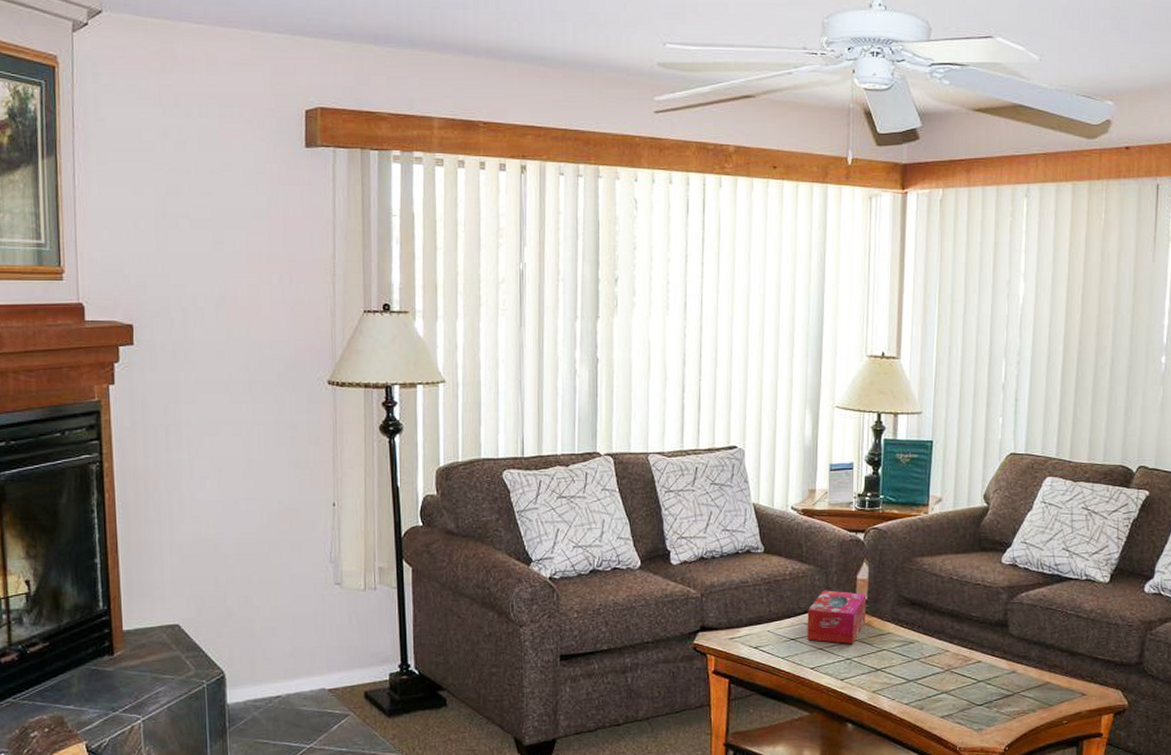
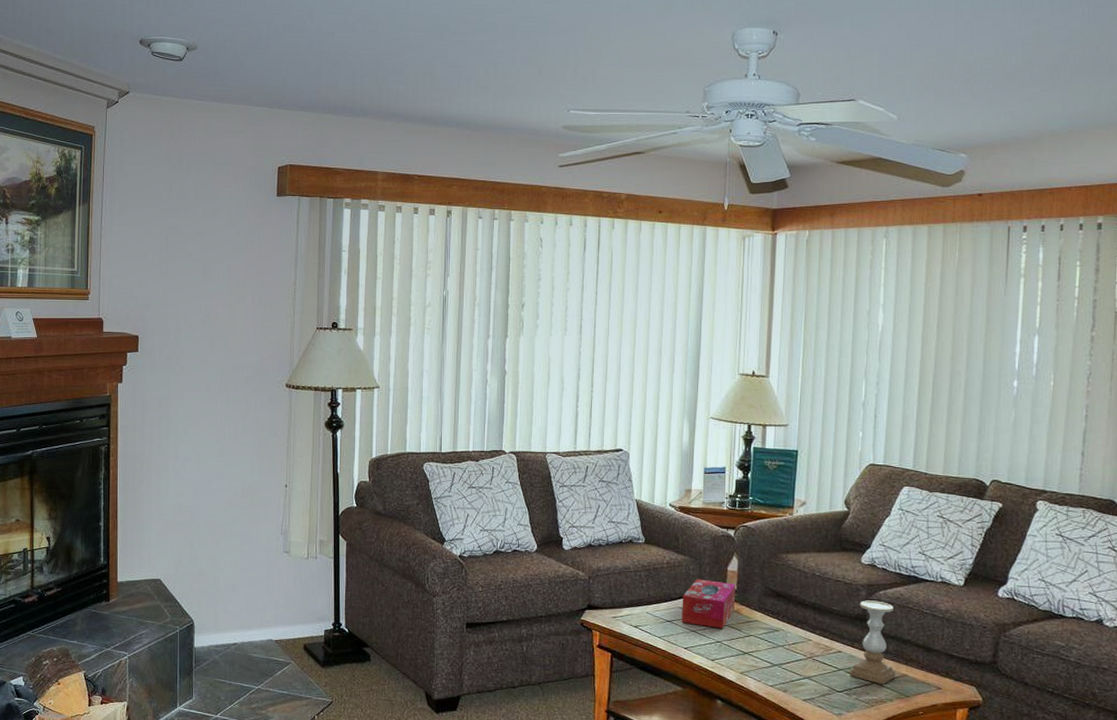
candle holder: none [990,603,1038,694] -> present [850,600,896,684]

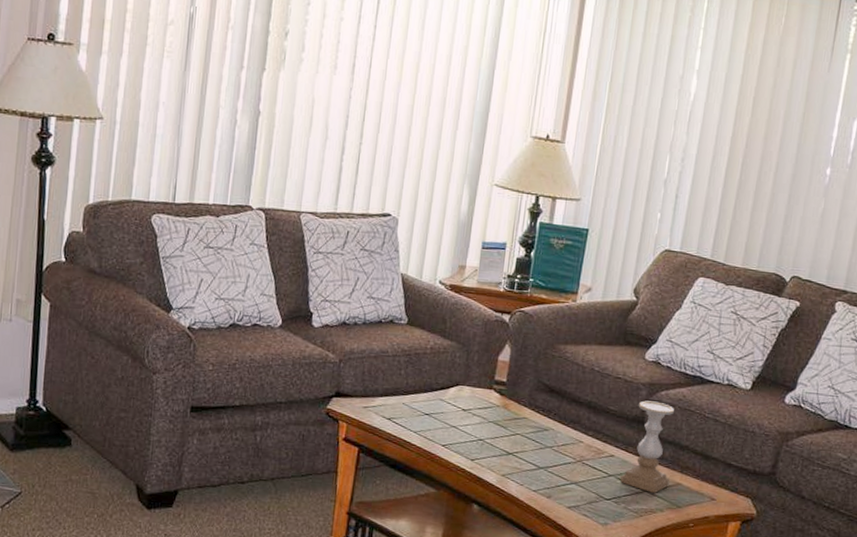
tissue box: present [682,579,736,628] -> none [441,368,506,425]

